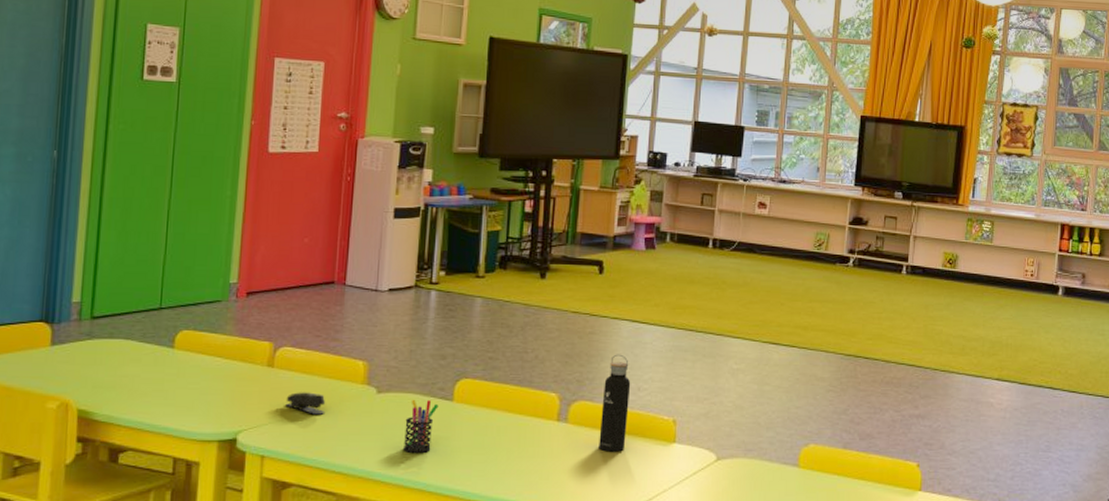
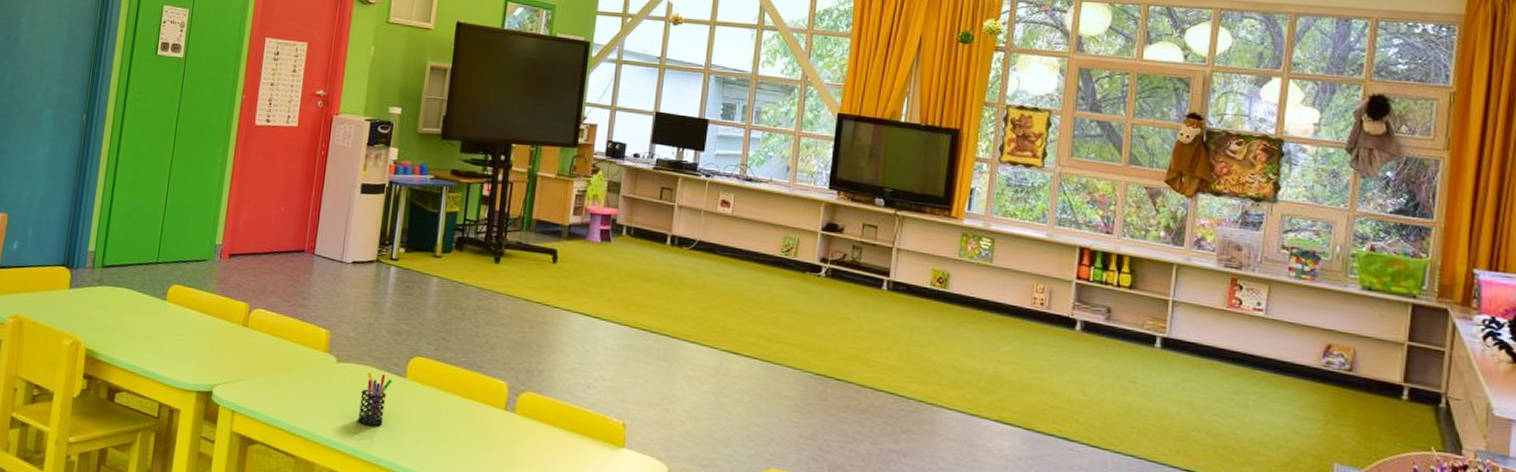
stapler: present [285,392,326,415] -> none [256,353,291,377]
water bottle: present [599,354,631,452] -> none [545,347,581,450]

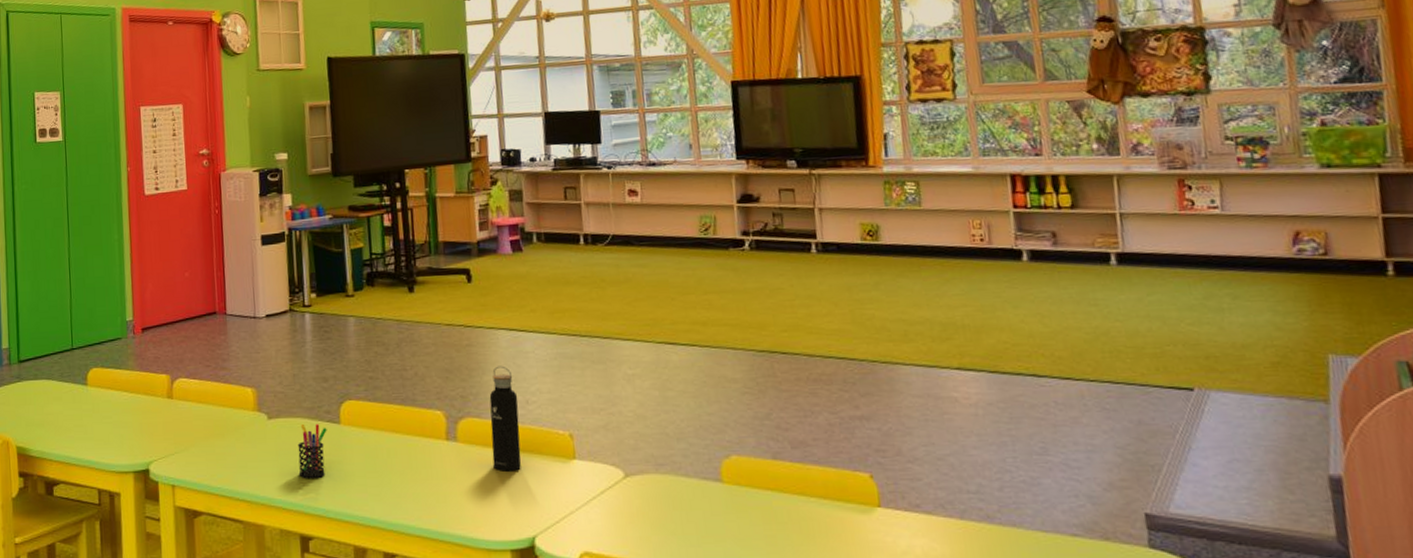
water bottle: none [545,347,581,450] -> present [489,365,522,471]

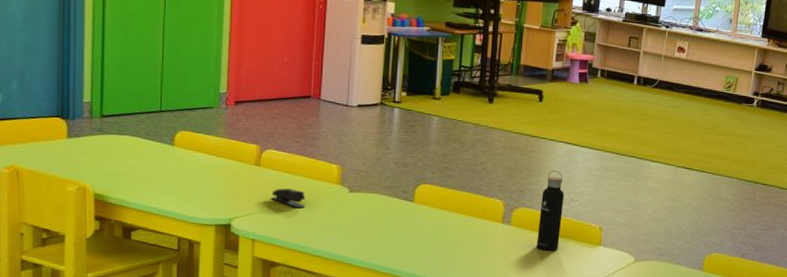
stapler: none [187,421,224,443] -> present [271,188,306,208]
pen holder: present [297,423,327,479] -> none [371,199,402,244]

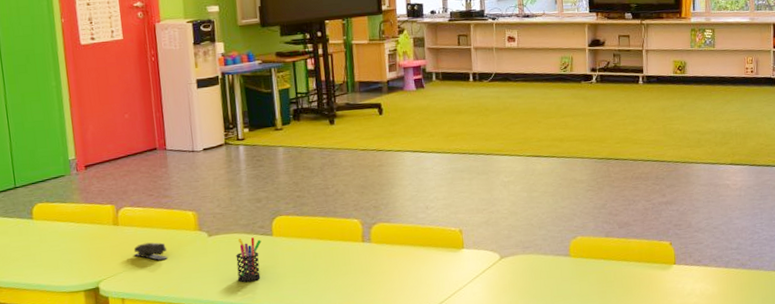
pen holder: none [371,199,402,244] -> present [236,237,261,283]
water bottle: present [536,170,565,251] -> none [397,180,422,263]

